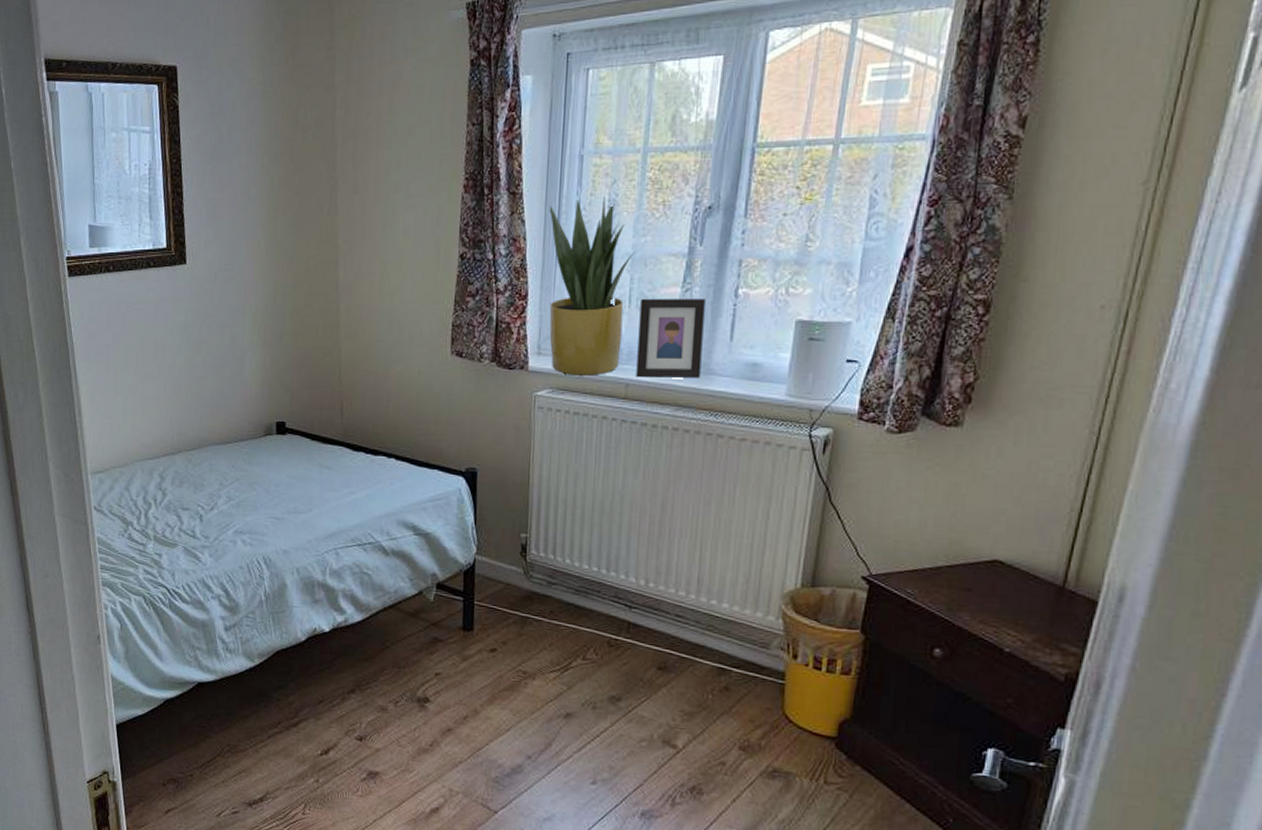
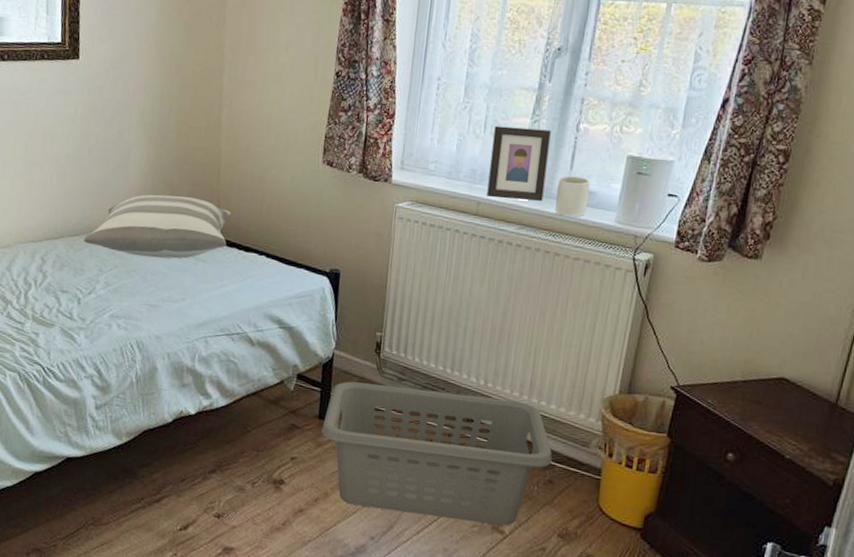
pillow: none [201,400,355,468] -> present [83,194,231,259]
laundry basket: none [467,588,728,739] -> present [321,381,553,526]
planter: present [549,196,635,376] -> none [412,31,492,192]
mug: none [714,348,754,394] -> present [555,175,590,218]

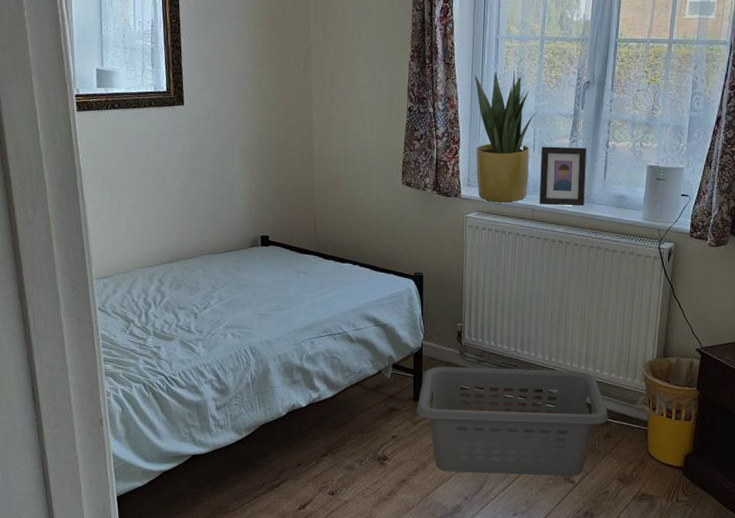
pillow: present [83,194,231,259] -> none [196,218,327,273]
planter: none [412,31,492,192] -> present [475,70,536,203]
mug: present [555,175,590,218] -> none [594,184,620,218]

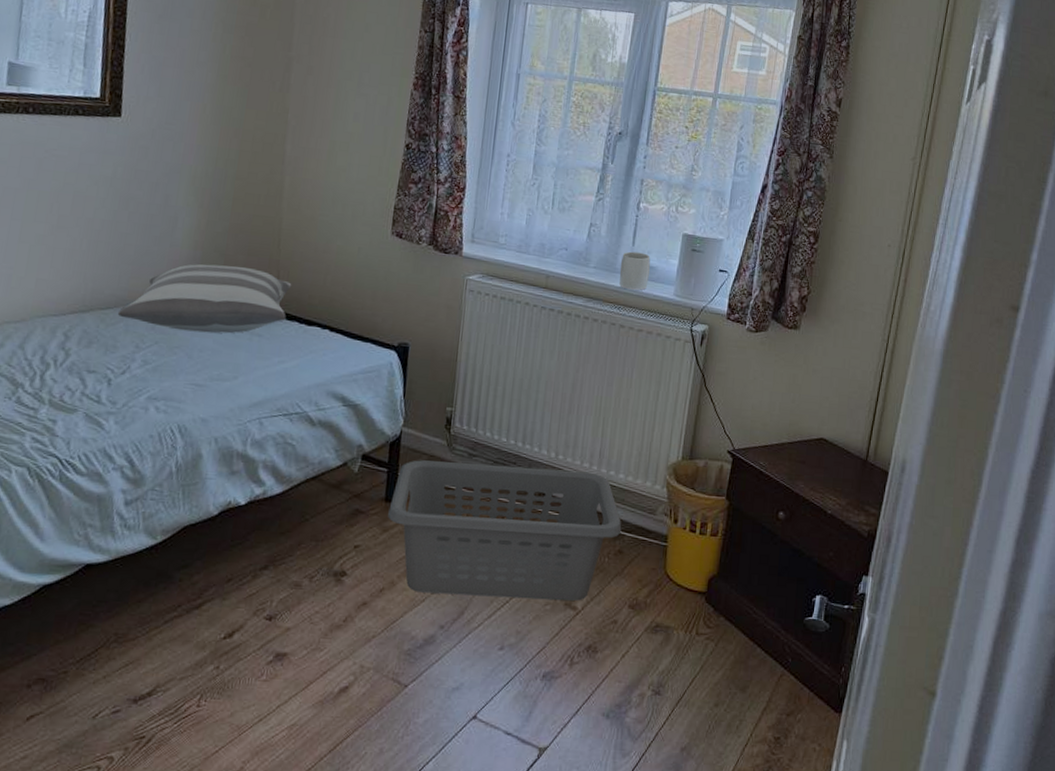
pillow: none [196,218,327,273] -> present [117,264,292,334]
planter: present [475,70,536,203] -> none [482,111,559,265]
picture frame: present [539,146,587,206] -> none [555,202,614,275]
mug: none [594,184,620,218] -> present [619,251,651,291]

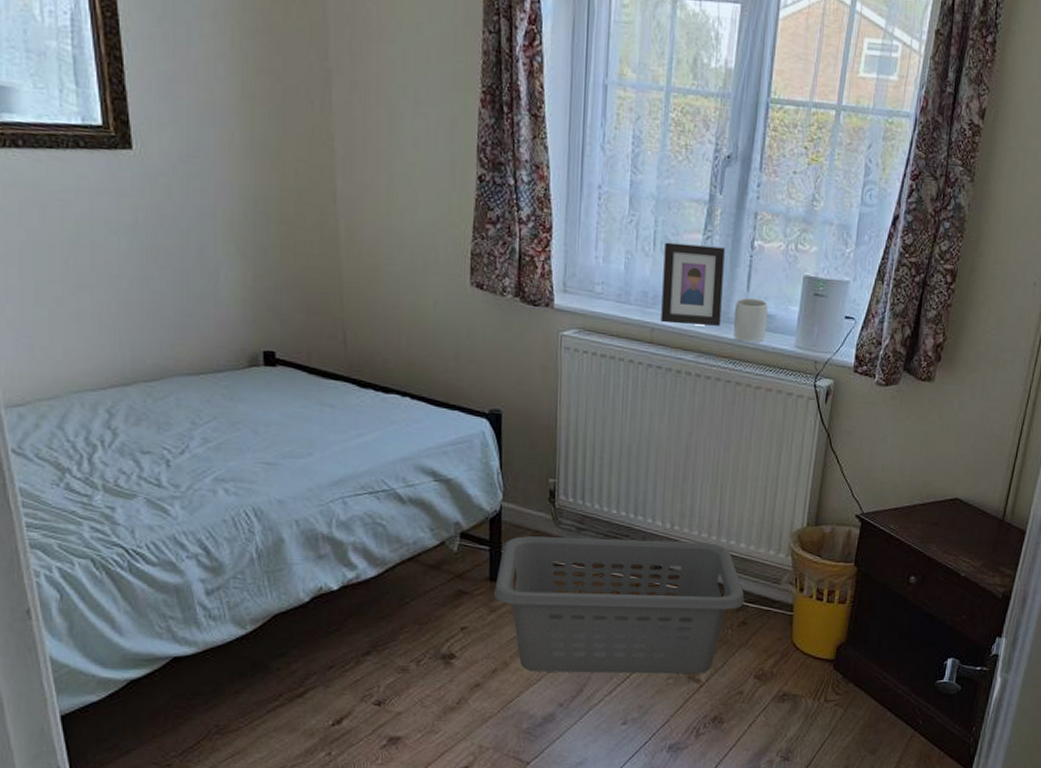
pillow: present [117,264,292,334] -> none [165,326,362,405]
picture frame: none [555,202,614,275] -> present [661,242,725,326]

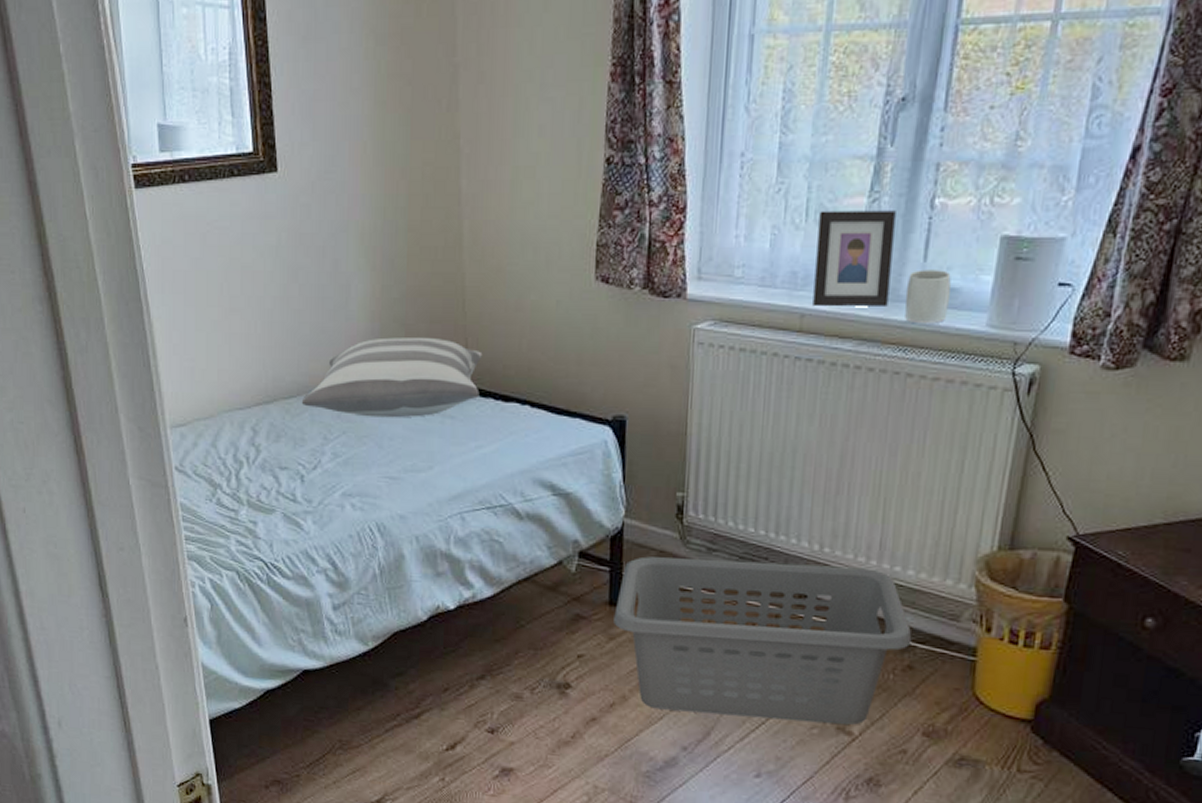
pillow: none [165,326,362,405] -> present [301,336,483,418]

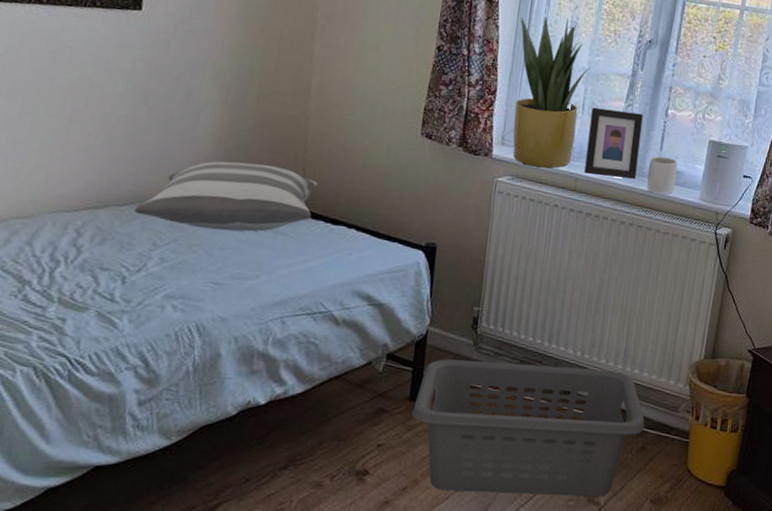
planter: none [711,86,813,304] -> present [512,17,590,168]

